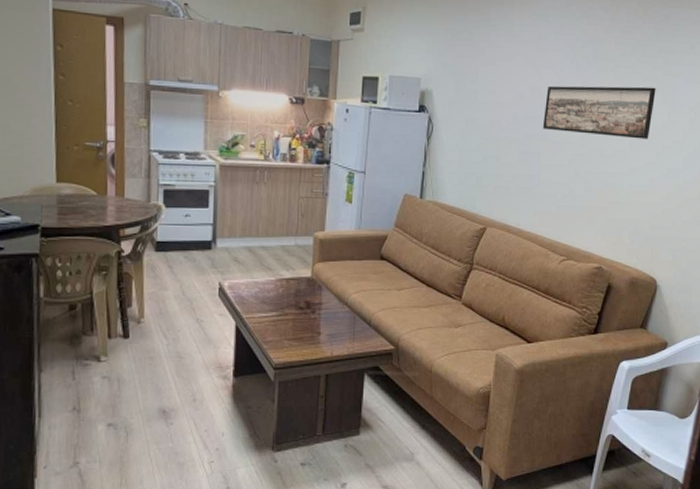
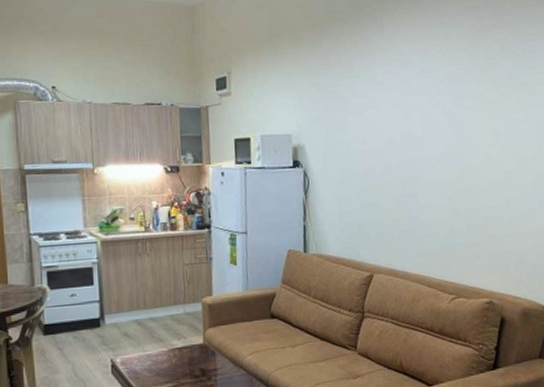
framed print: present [542,85,656,139] -> none [416,119,523,172]

